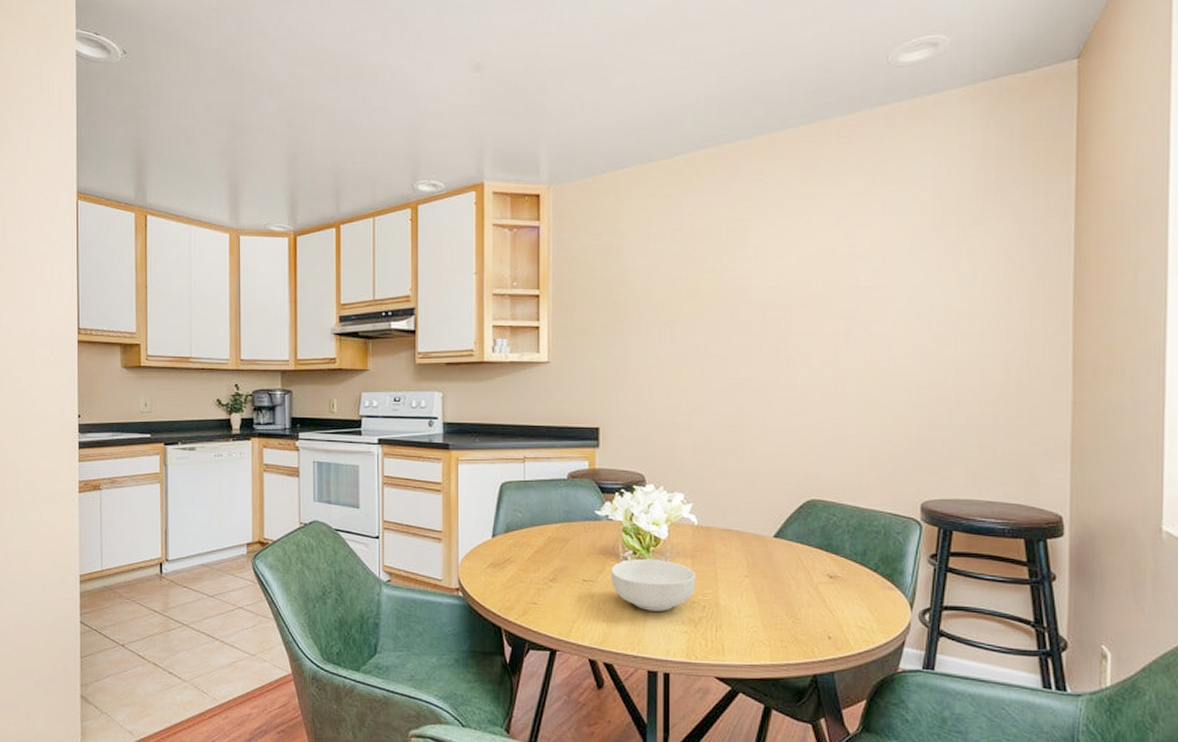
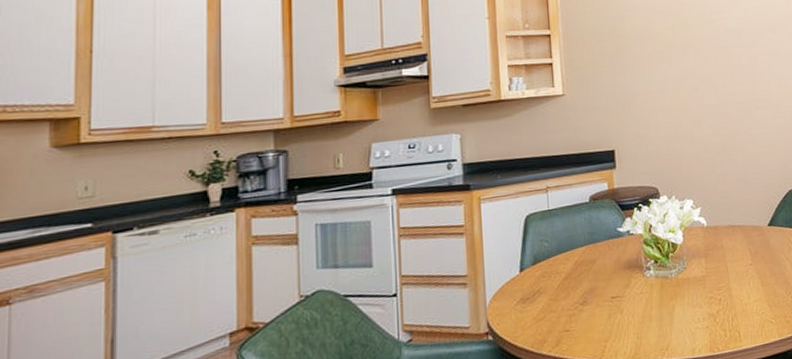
cereal bowl: present [611,558,696,611] -> none [636,263,711,315]

